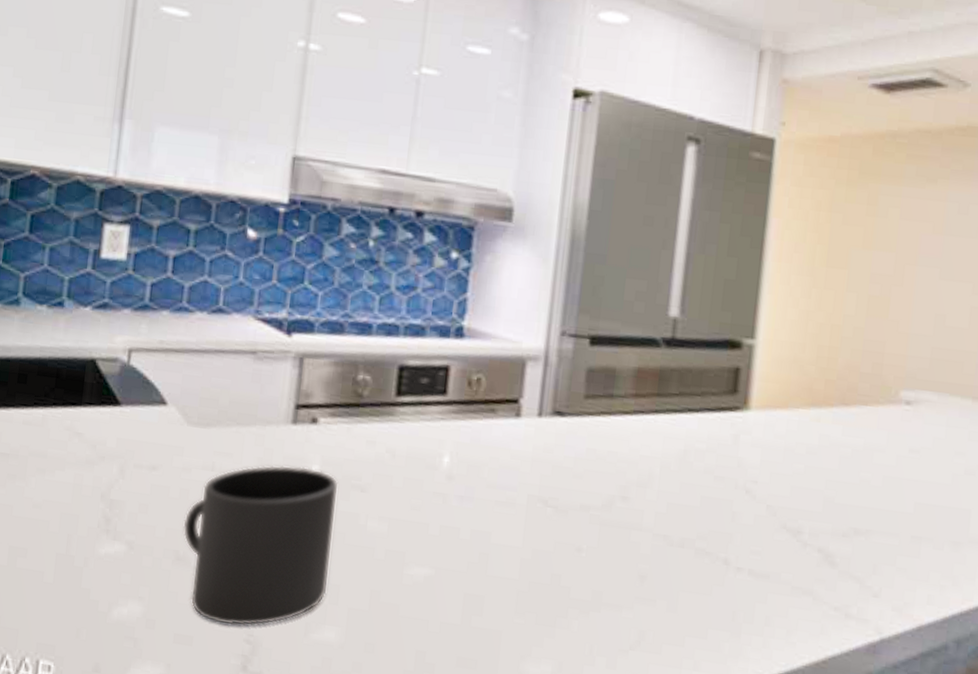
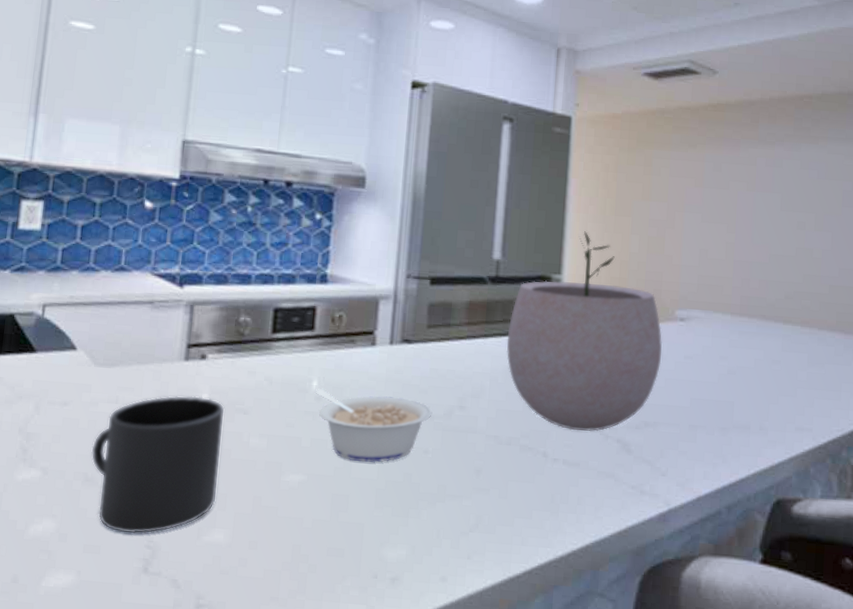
legume: none [446,465,588,559] -> present [315,388,433,463]
plant pot: none [682,285,881,537] -> present [506,231,662,432]

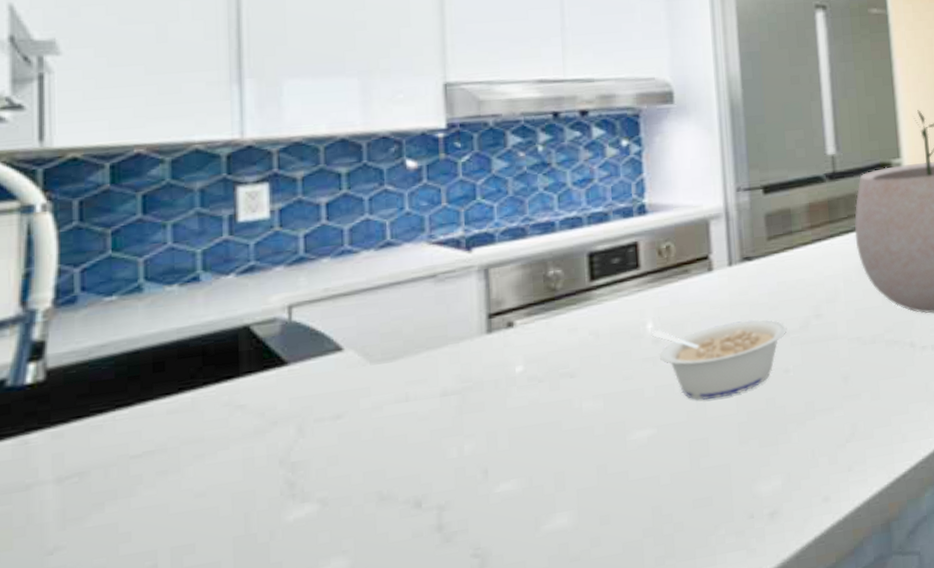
mug: present [91,395,225,534] -> none [382,369,552,550]

